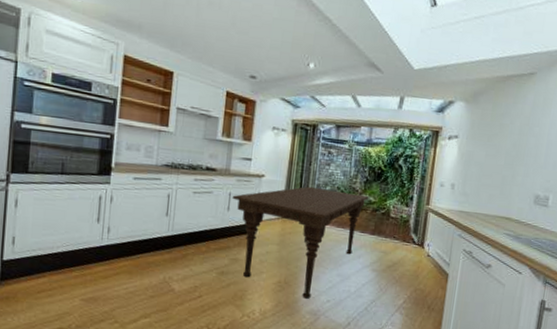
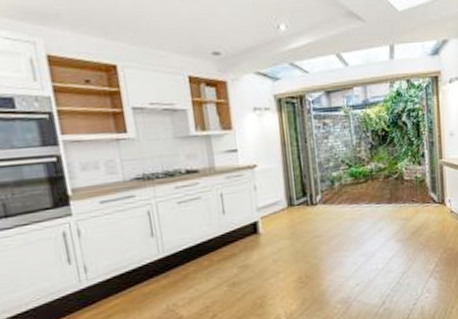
dining table: present [232,186,369,299] -> none [224,162,378,289]

